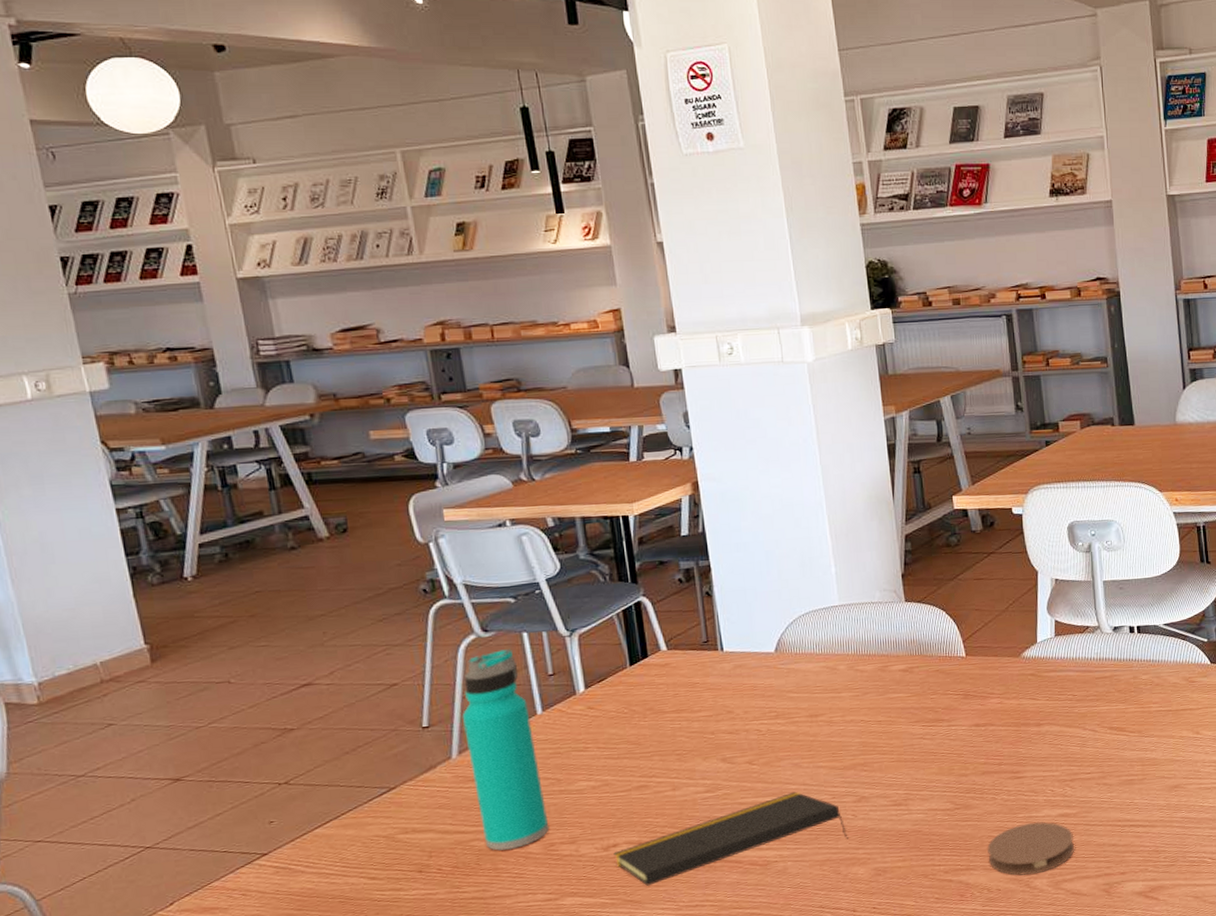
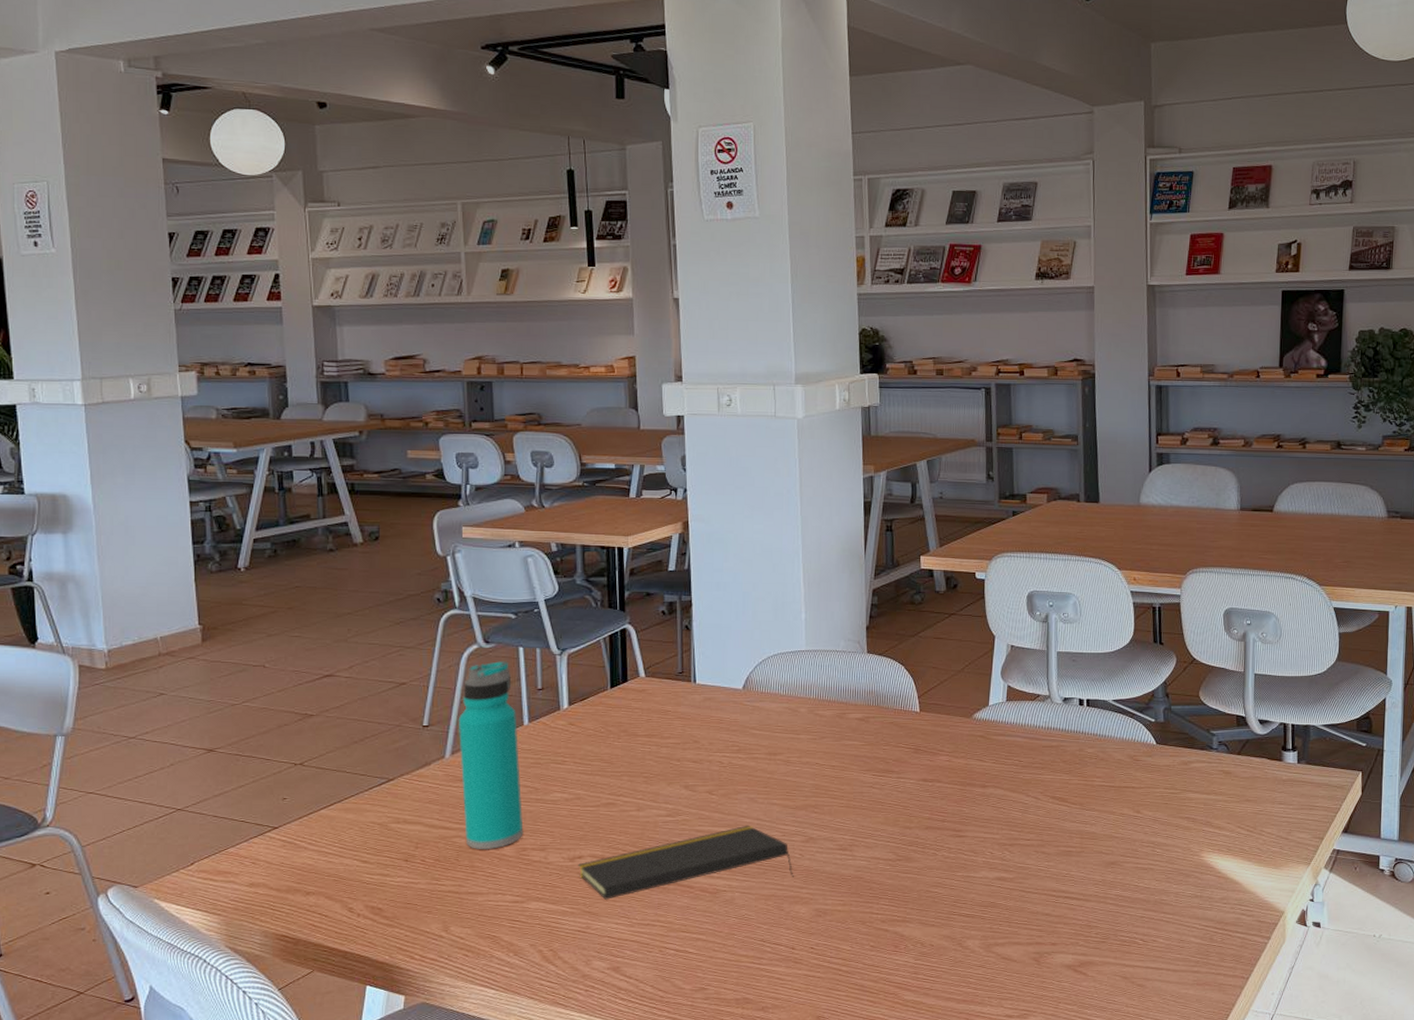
coaster: present [987,821,1074,876] -> none [924,882,1008,934]

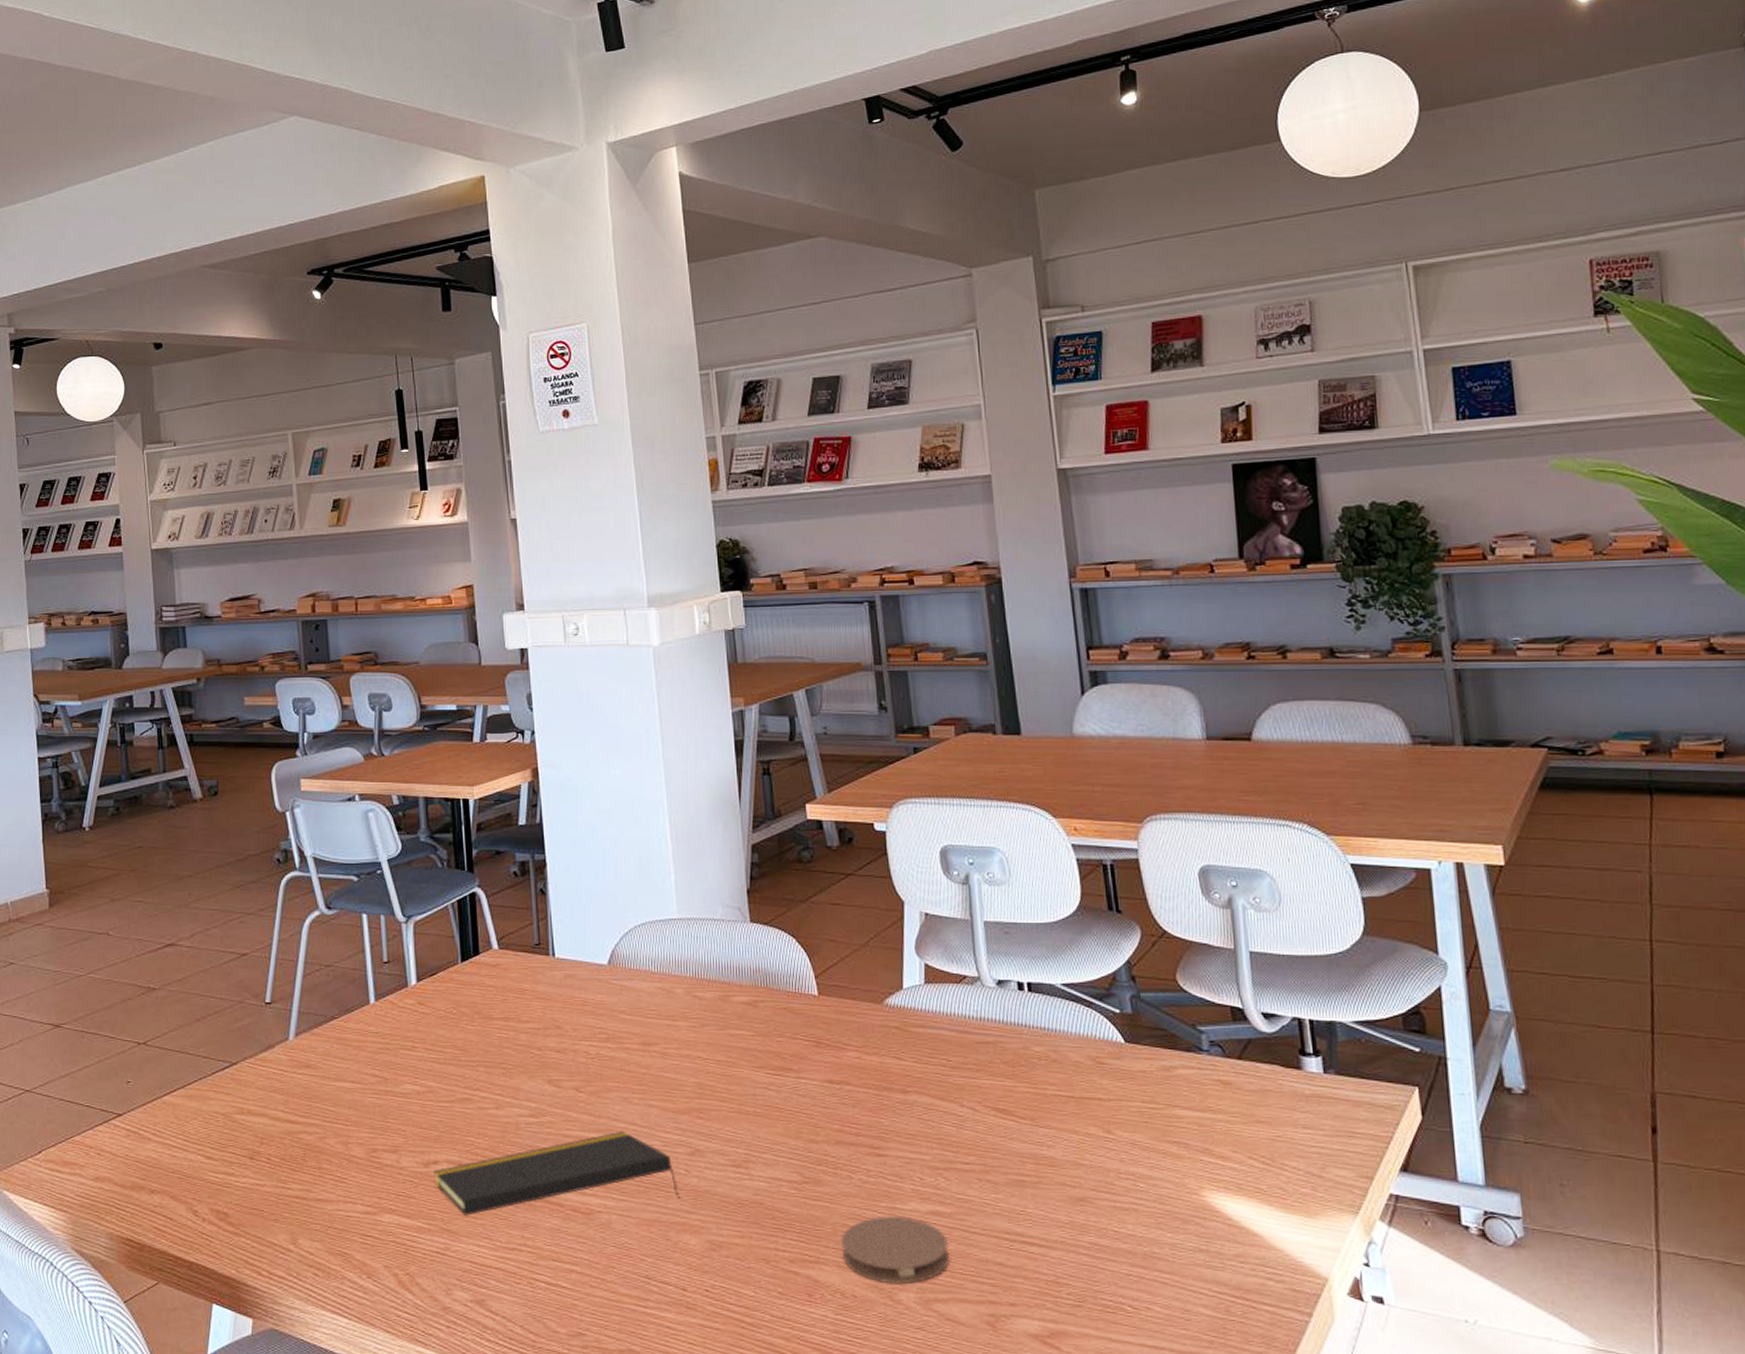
water bottle: present [458,661,524,850] -> none [301,930,373,1150]
coaster: none [924,882,1008,934] -> present [841,1216,949,1284]

